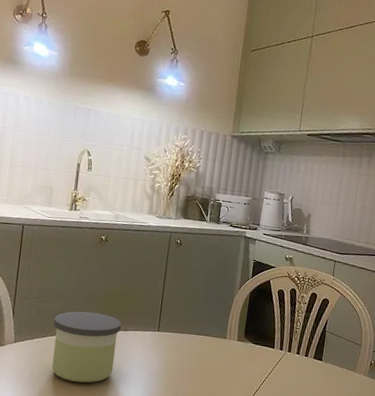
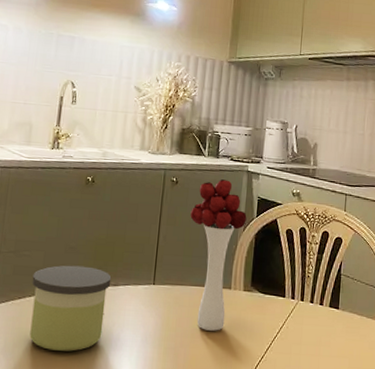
flower bouquet: none [192,243,243,373] -> present [190,179,247,331]

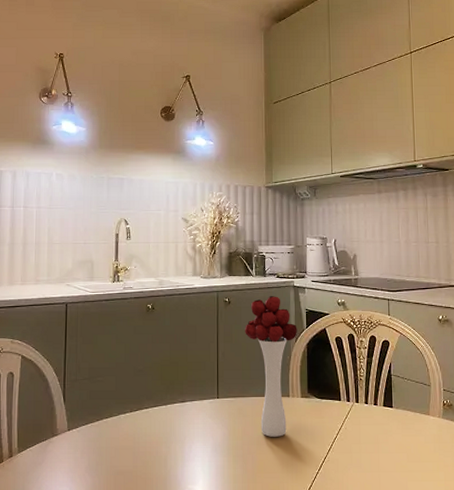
candle: present [29,265,112,352] -> none [107,386,179,466]

